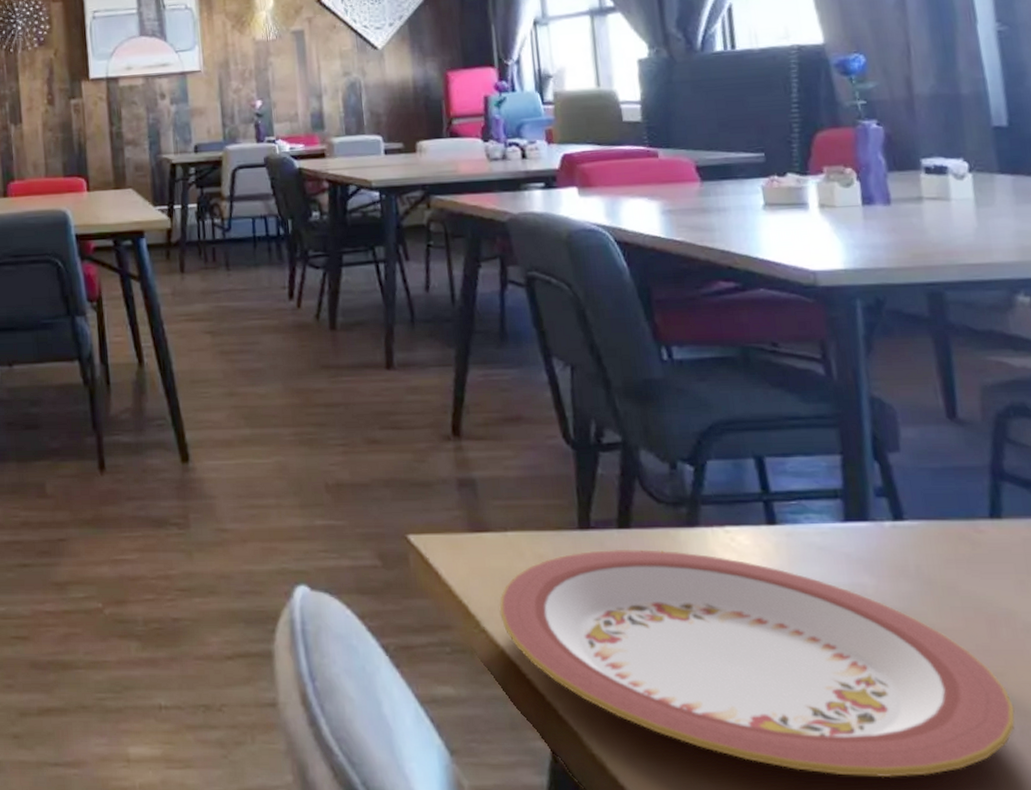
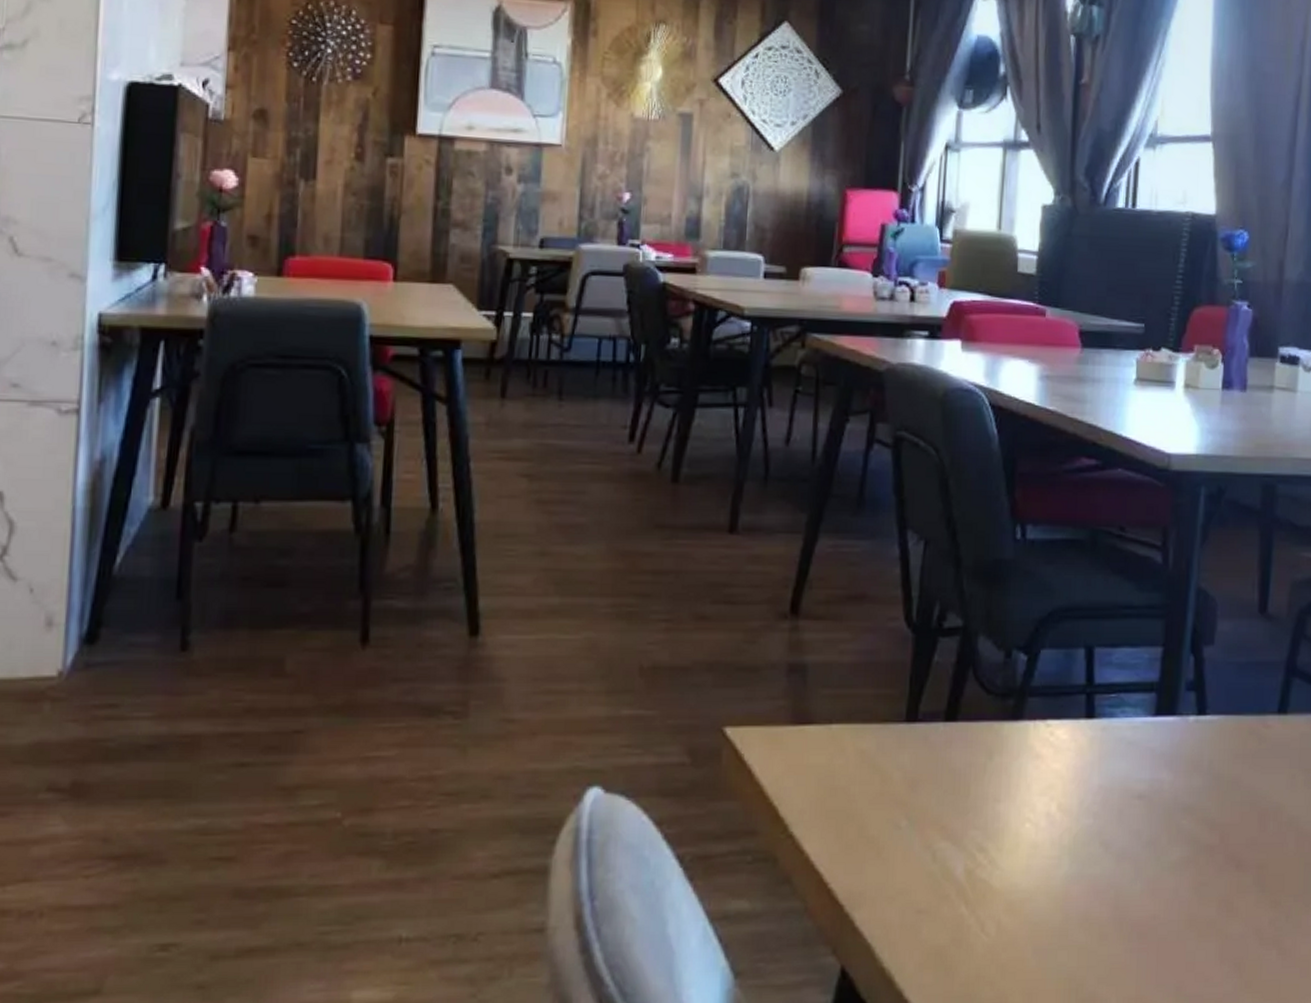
plate: present [499,548,1016,778] -> none [810,743,1268,975]

